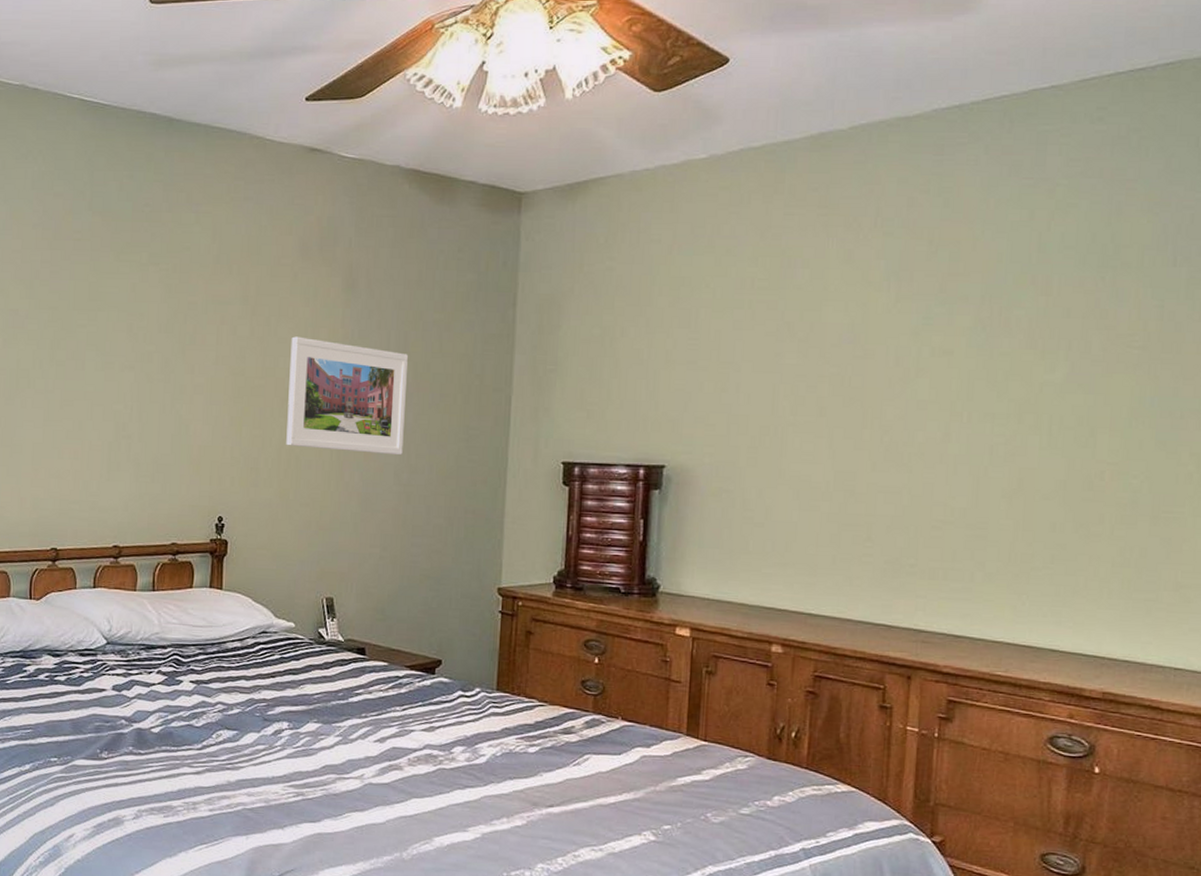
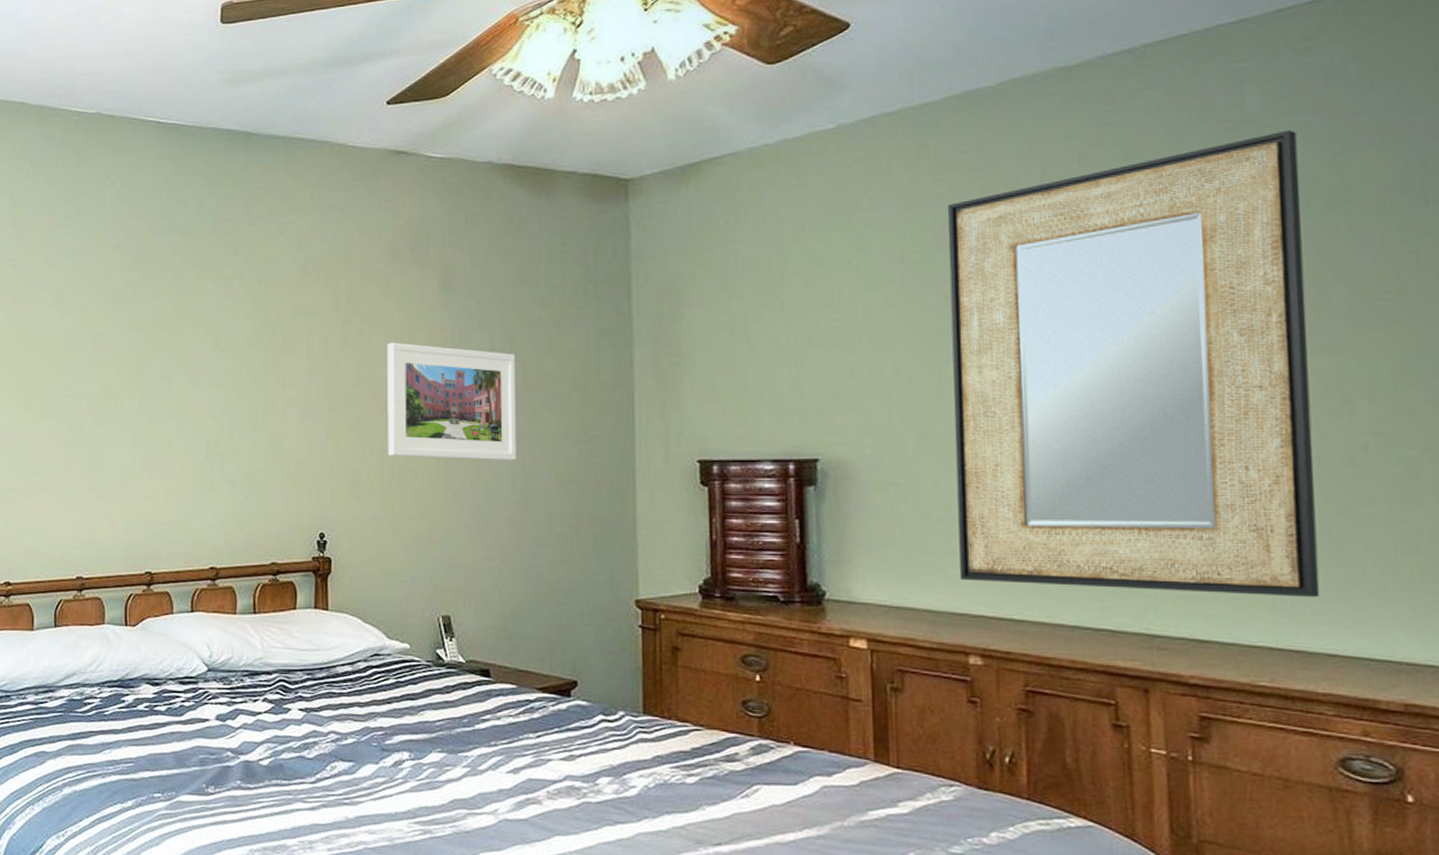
home mirror: none [771,190,1083,602] -> present [948,130,1320,598]

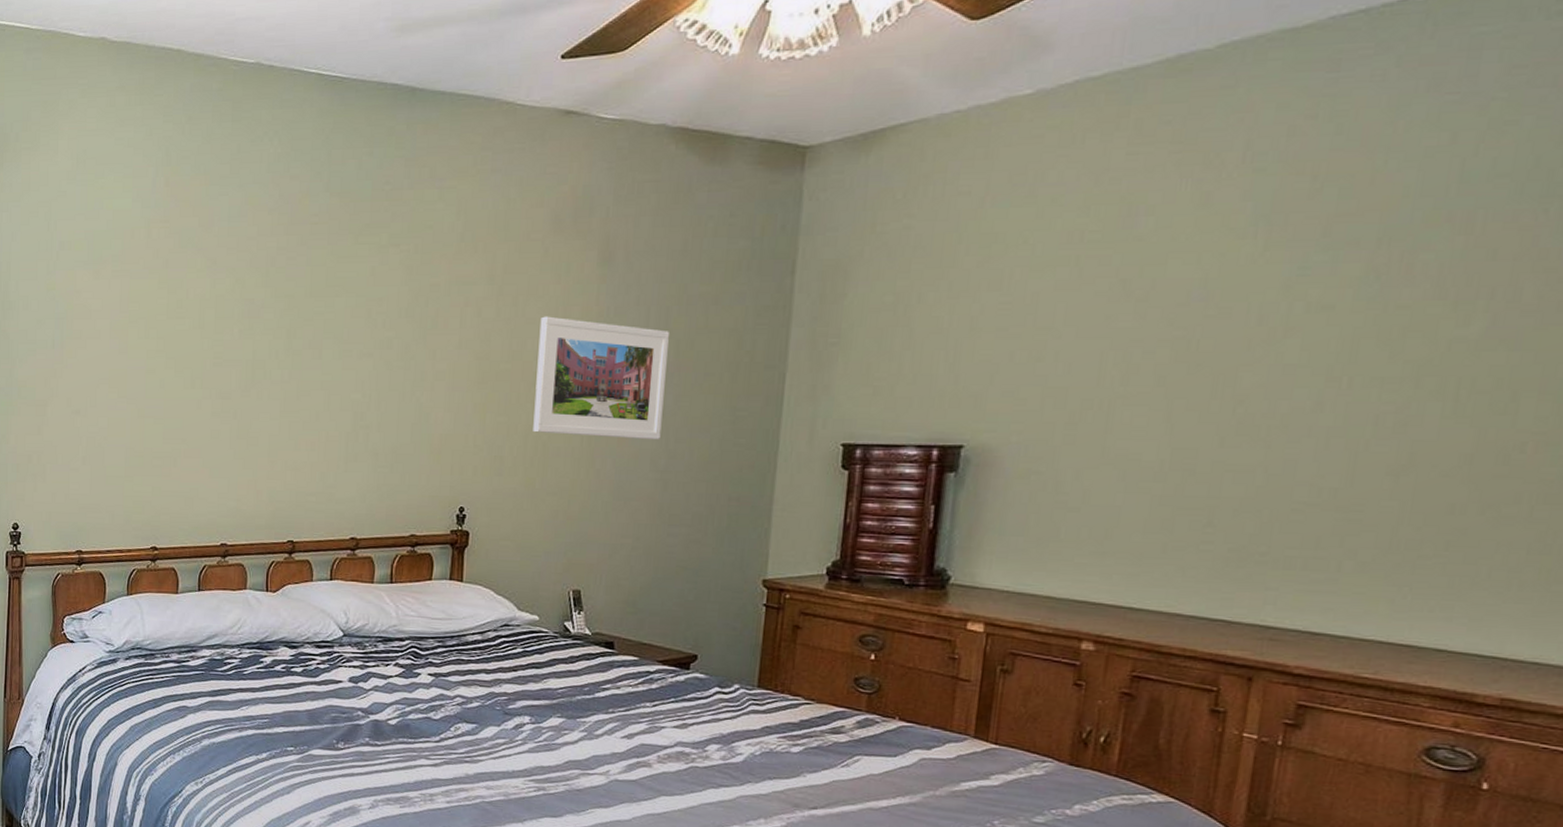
home mirror: present [948,130,1320,598] -> none [1085,104,1528,595]

